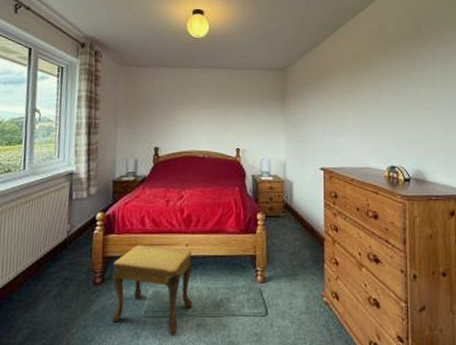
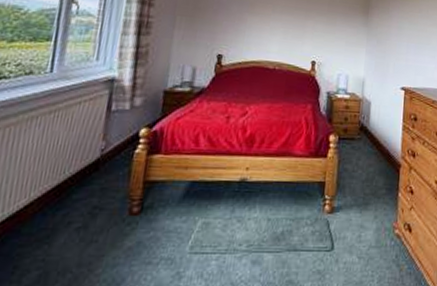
footstool: present [111,245,193,335] -> none [148,168,253,275]

